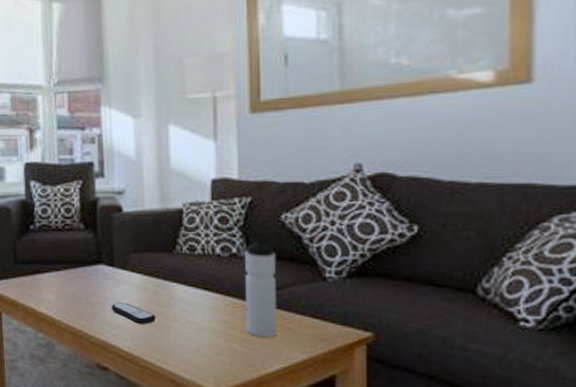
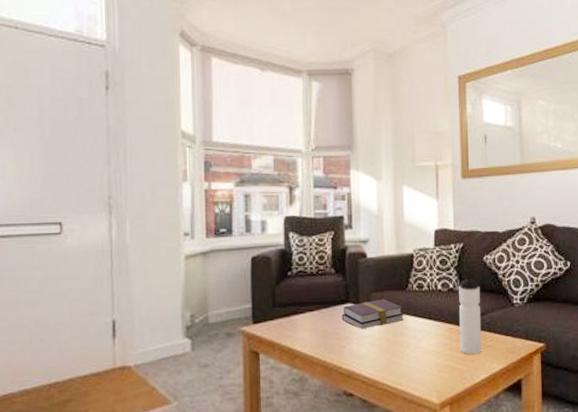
book: none [93,262,171,296] -> present [341,299,404,330]
remote control: present [112,302,156,324] -> none [357,335,392,353]

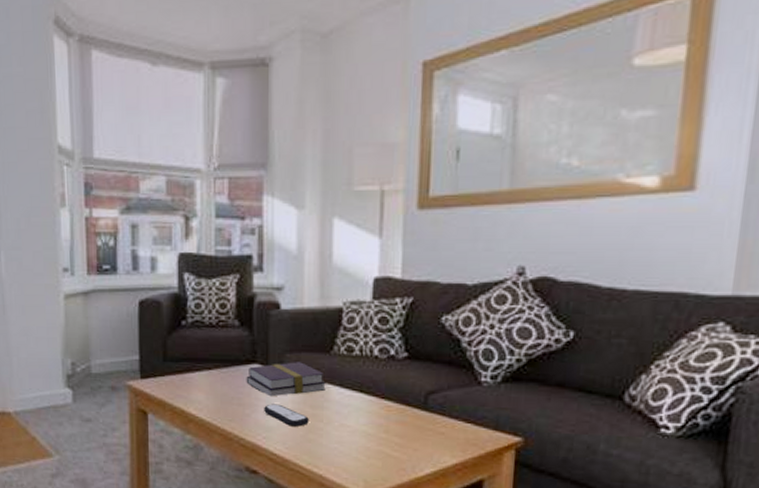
remote control: none [357,335,392,353] -> present [264,404,309,427]
water bottle: present [459,276,481,355] -> none [400,341,433,442]

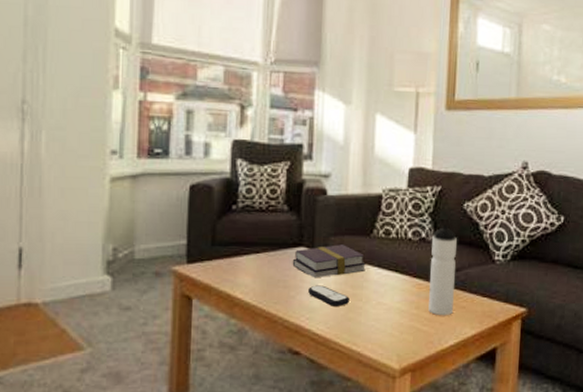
water bottle: none [400,341,433,442] -> present [428,225,457,316]

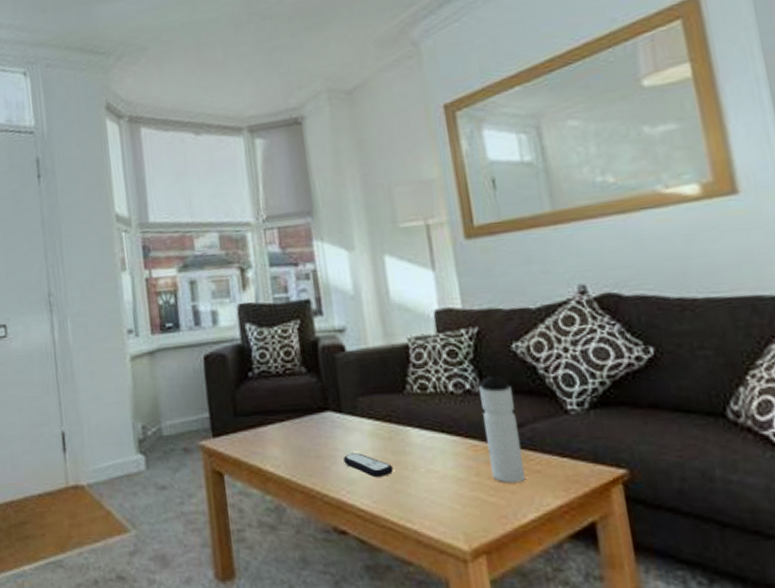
book: present [292,244,366,278] -> none [320,405,405,446]

